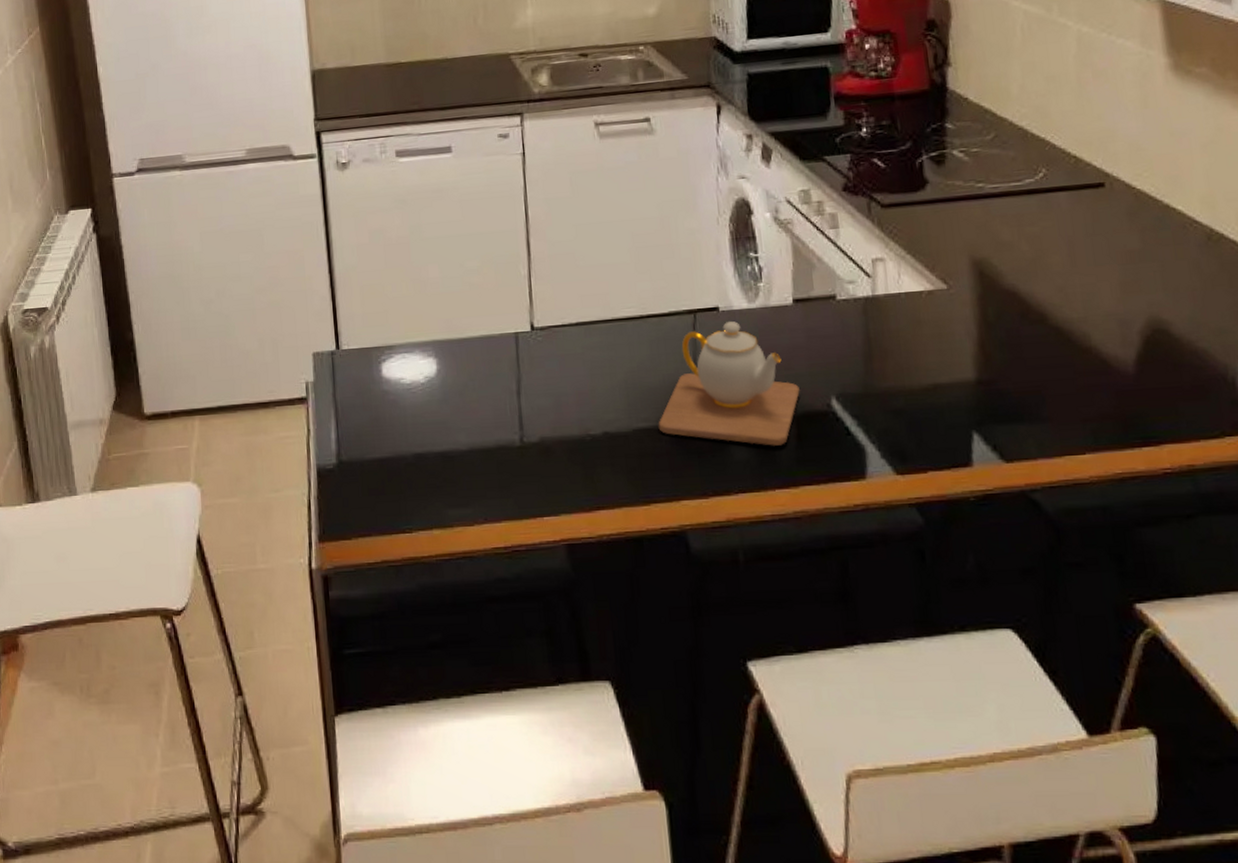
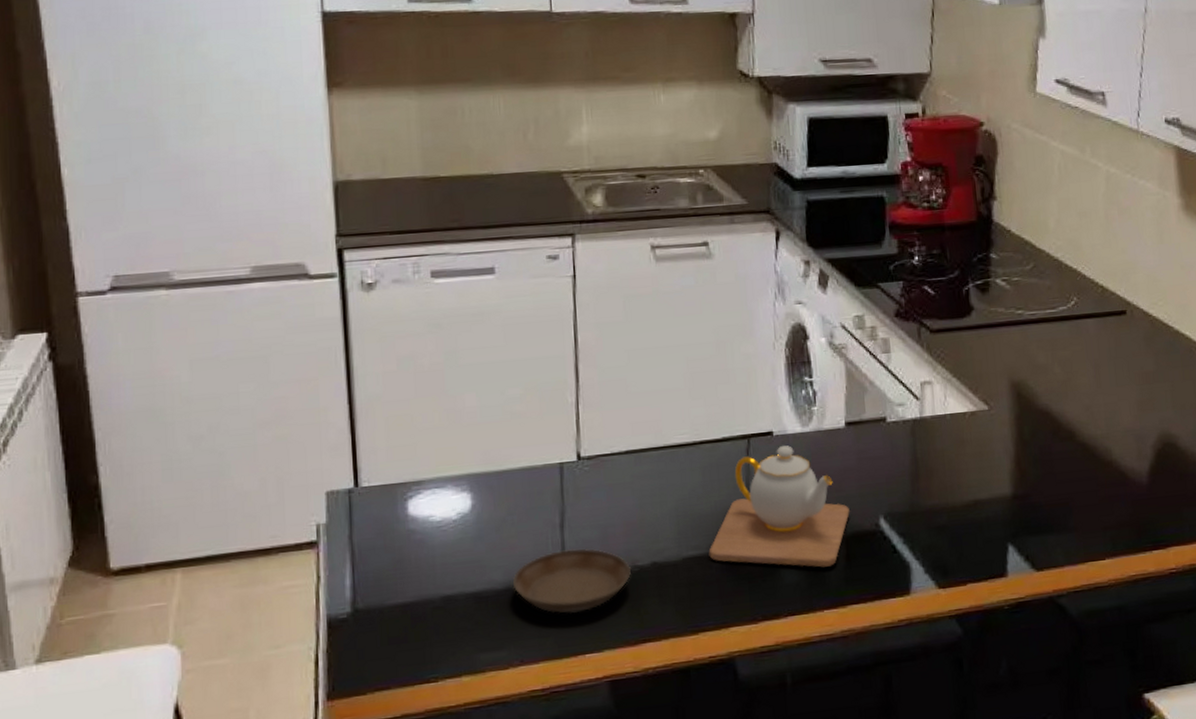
saucer: none [475,415,585,477] -> present [512,549,632,614]

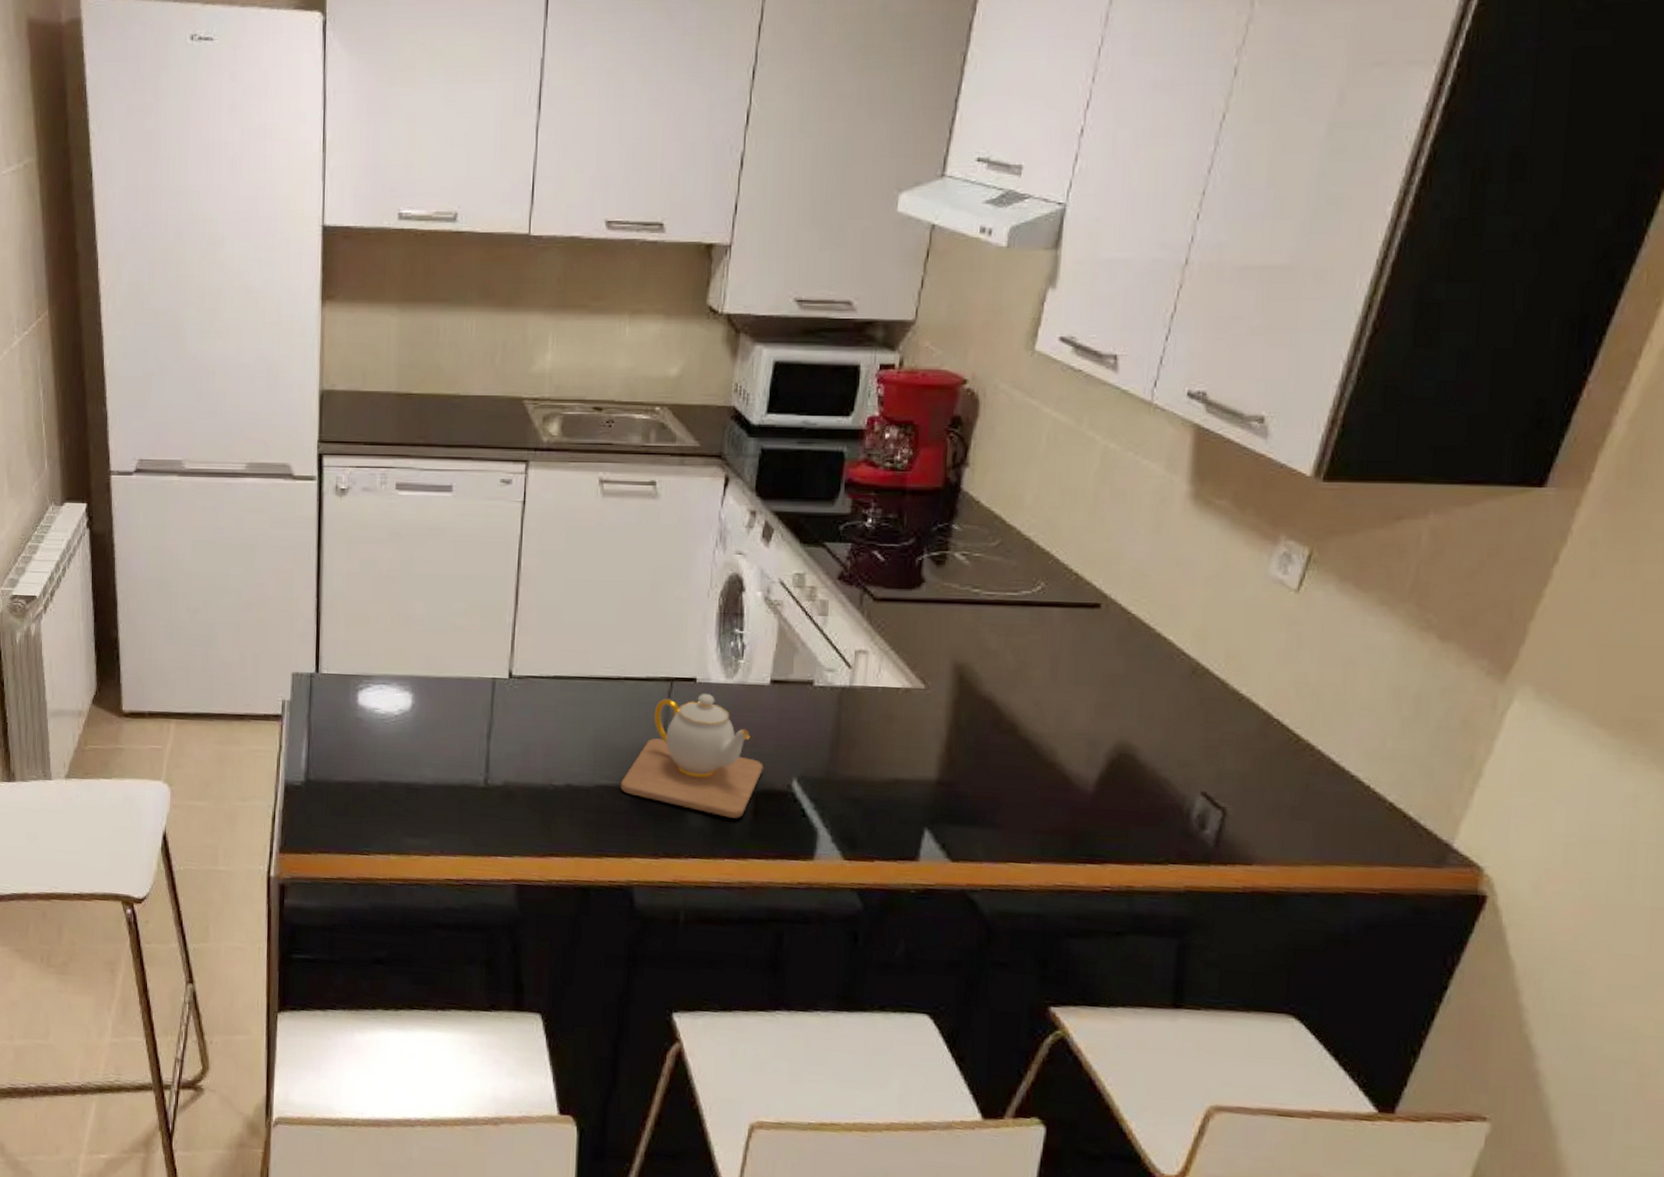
saucer: present [512,549,632,614] -> none [440,759,547,818]

